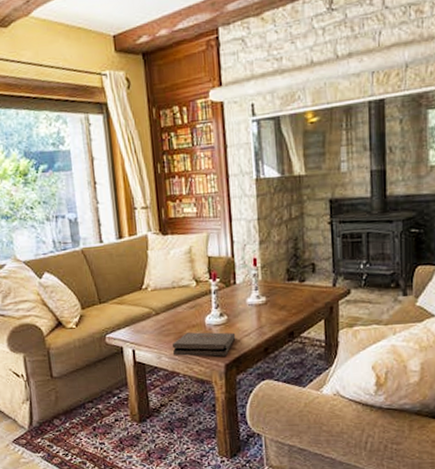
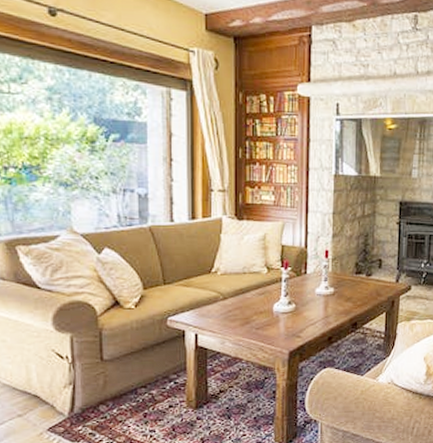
pizza box: present [172,332,236,357] -> none [237,319,302,344]

